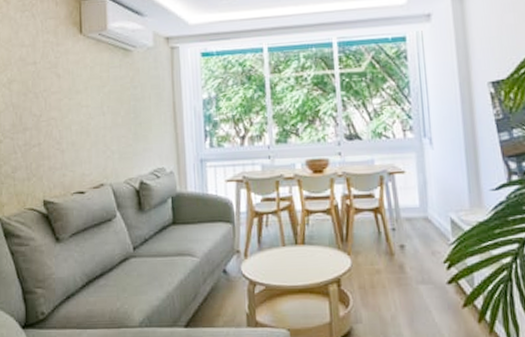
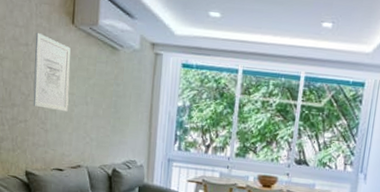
wall art: none [43,48,84,127] -> present [33,32,71,112]

